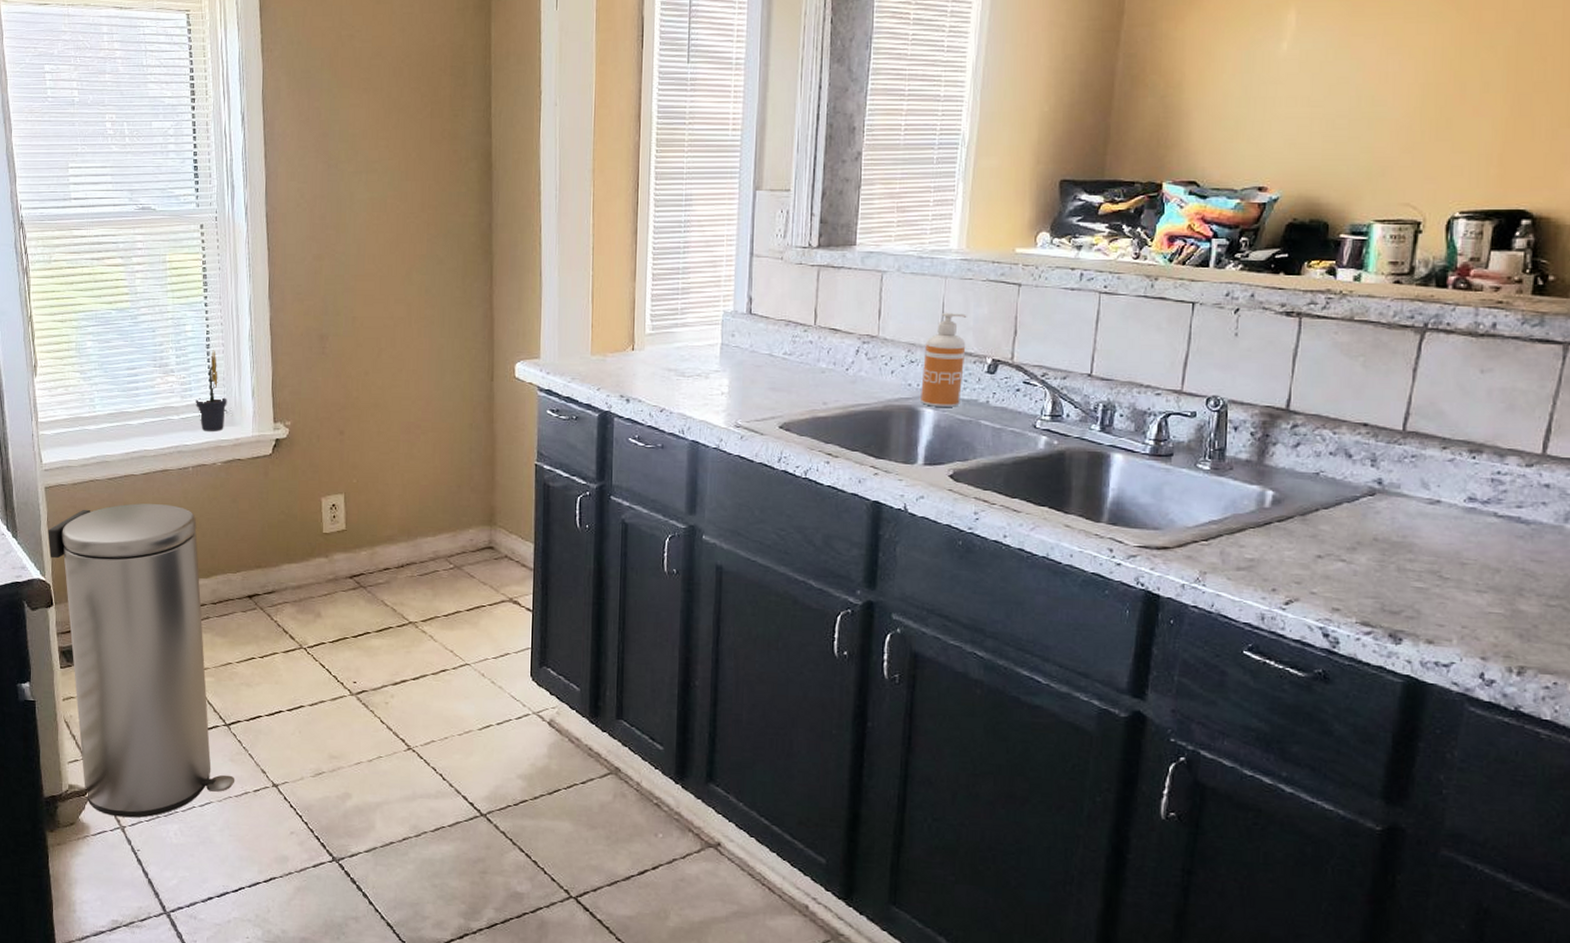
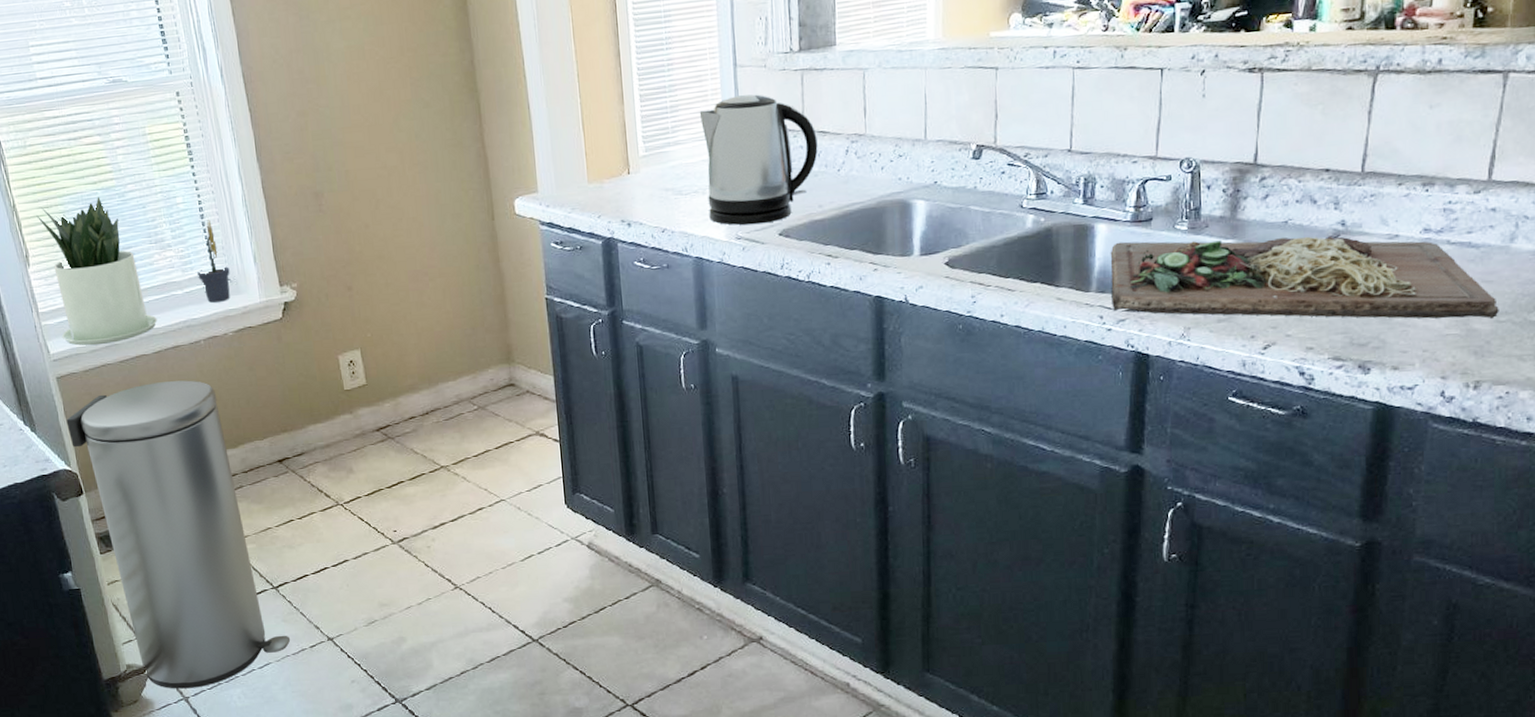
planter: none [50,317,150,460] -> present [36,197,157,346]
kettle: none [710,285,828,415] -> present [699,94,818,226]
soap dispenser: present [921,312,967,407] -> none [911,102,951,198]
cutting board: none [1123,474,1549,601] -> present [1110,236,1499,319]

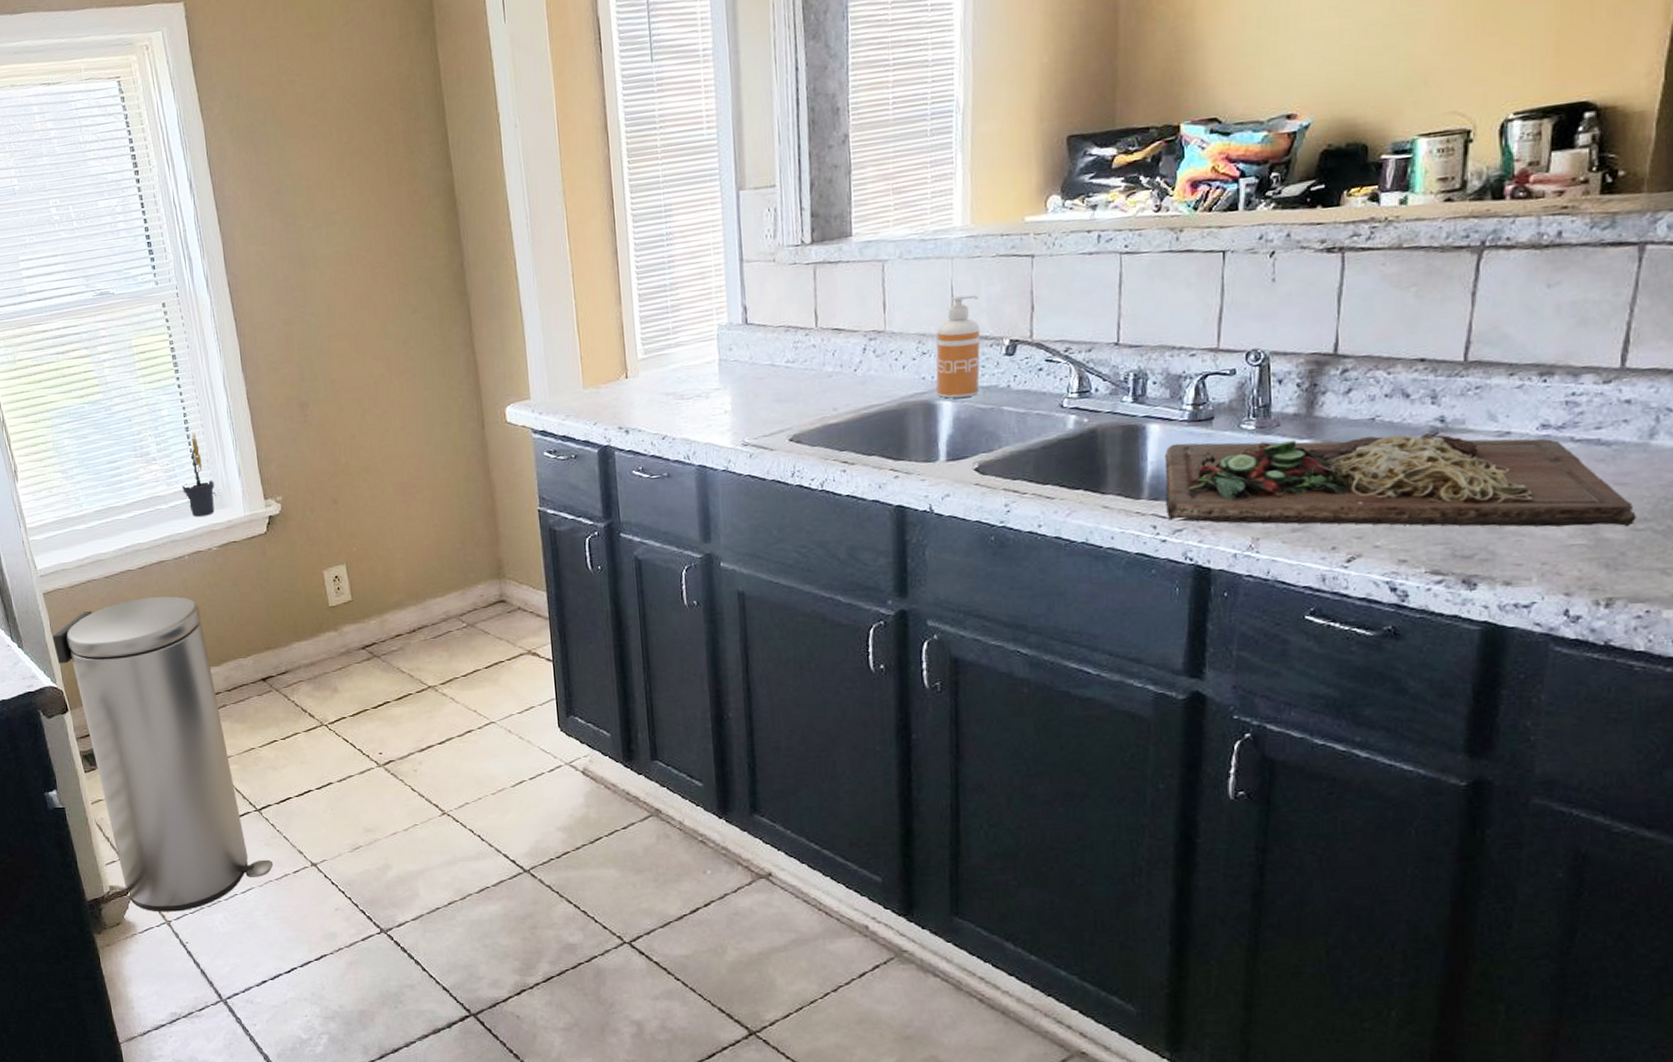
planter: present [36,197,157,346] -> none [25,411,142,562]
kettle: present [699,94,818,226] -> none [702,290,832,431]
soap dispenser: none [911,102,951,198] -> present [936,295,981,399]

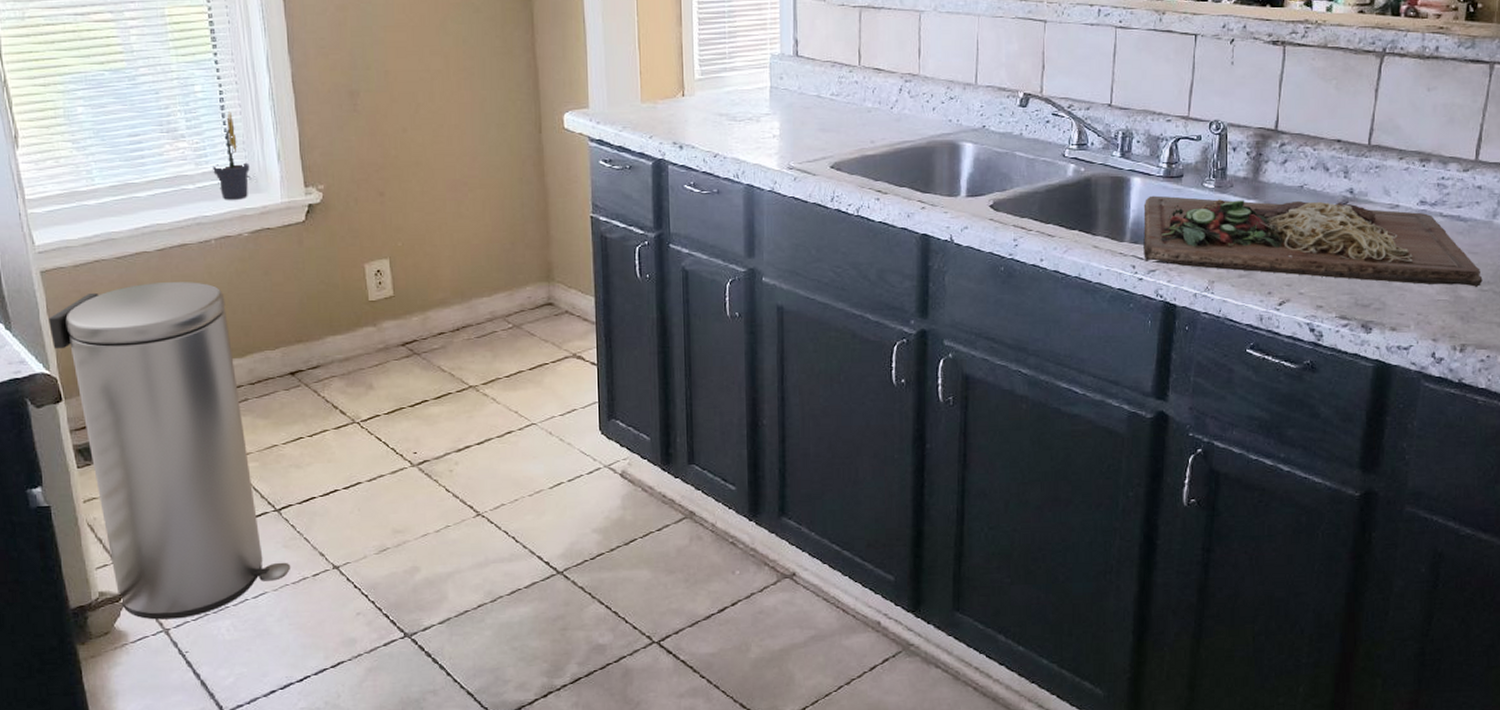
soap dispenser: present [936,295,981,399] -> none [961,49,1000,141]

